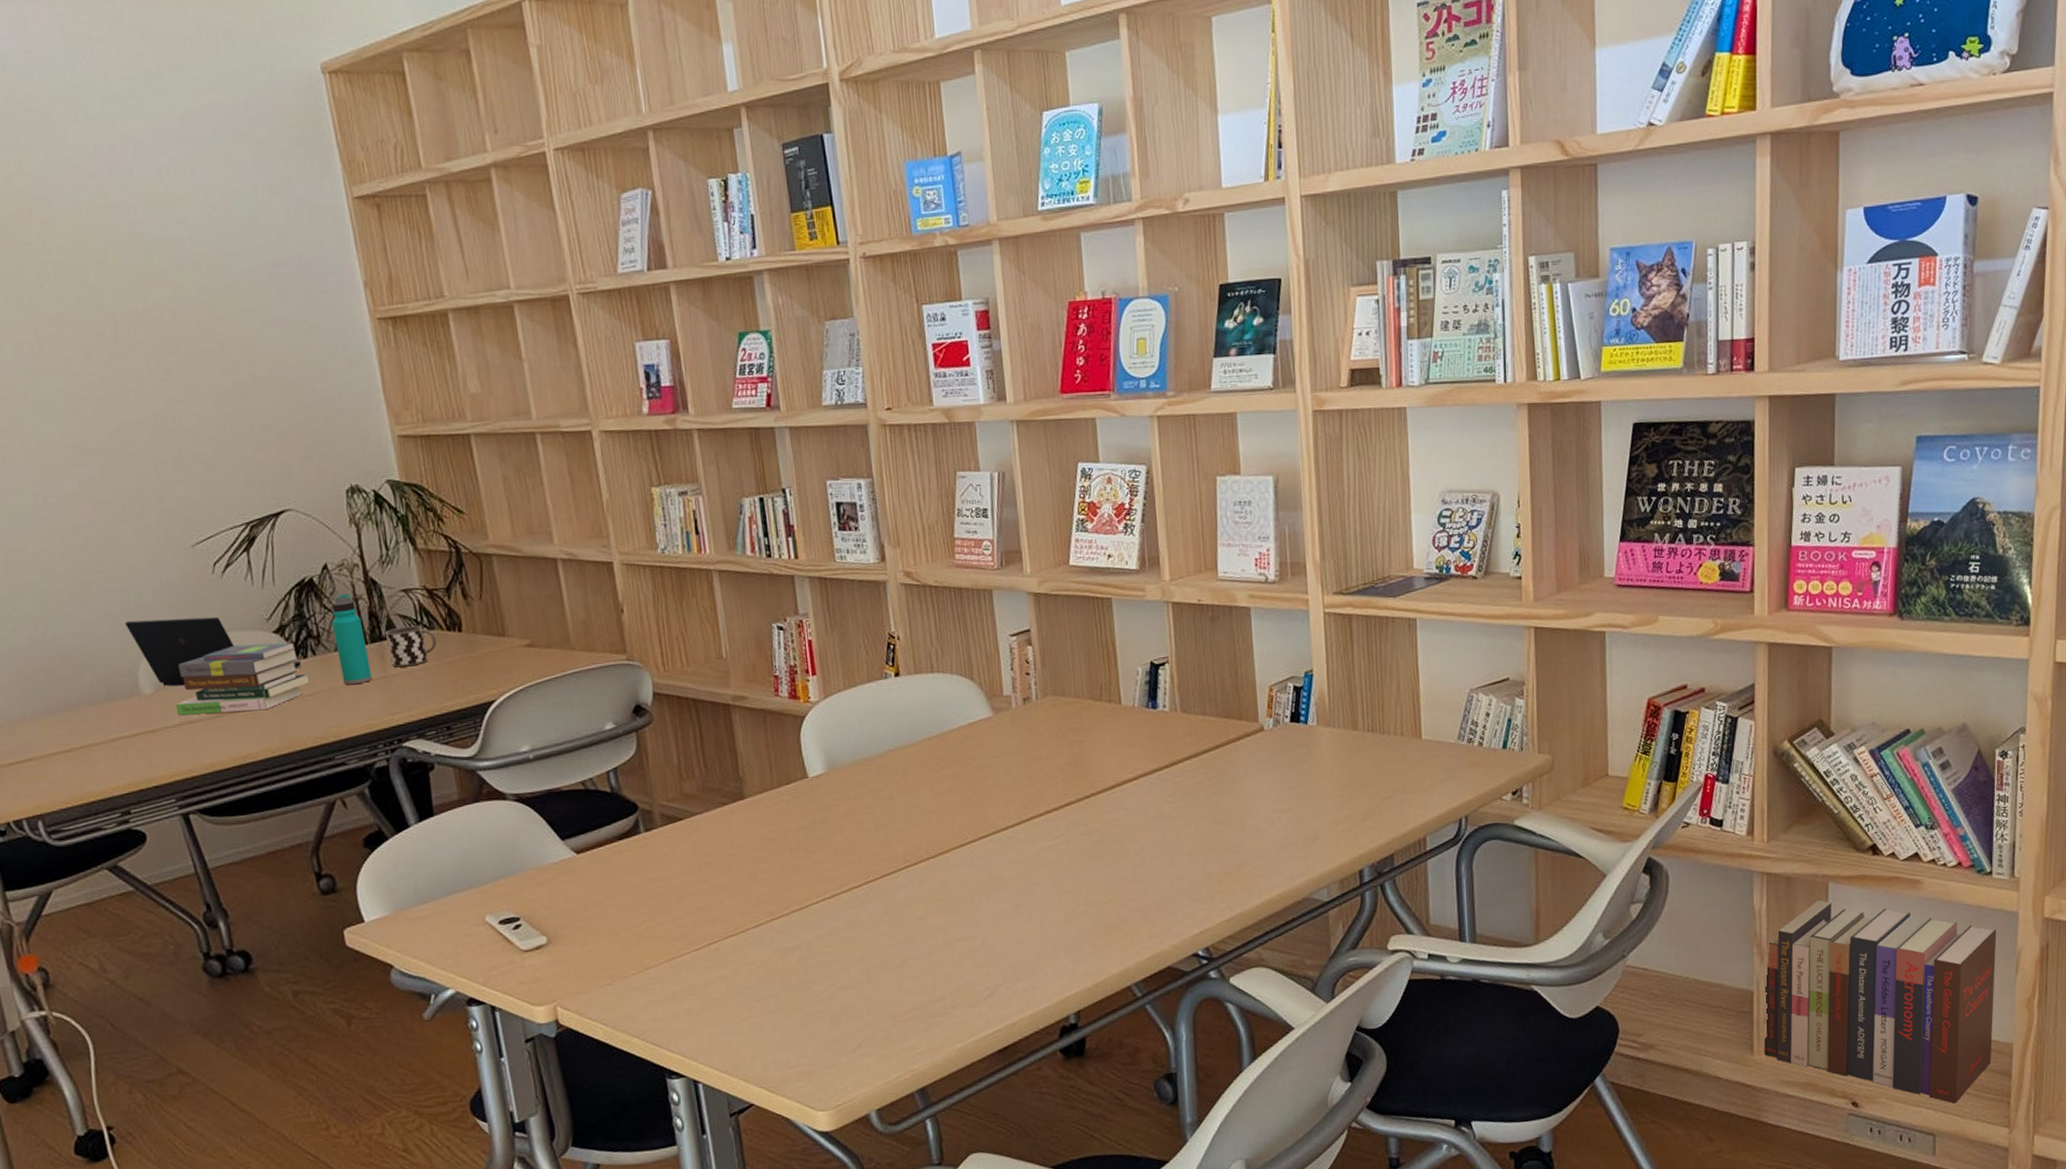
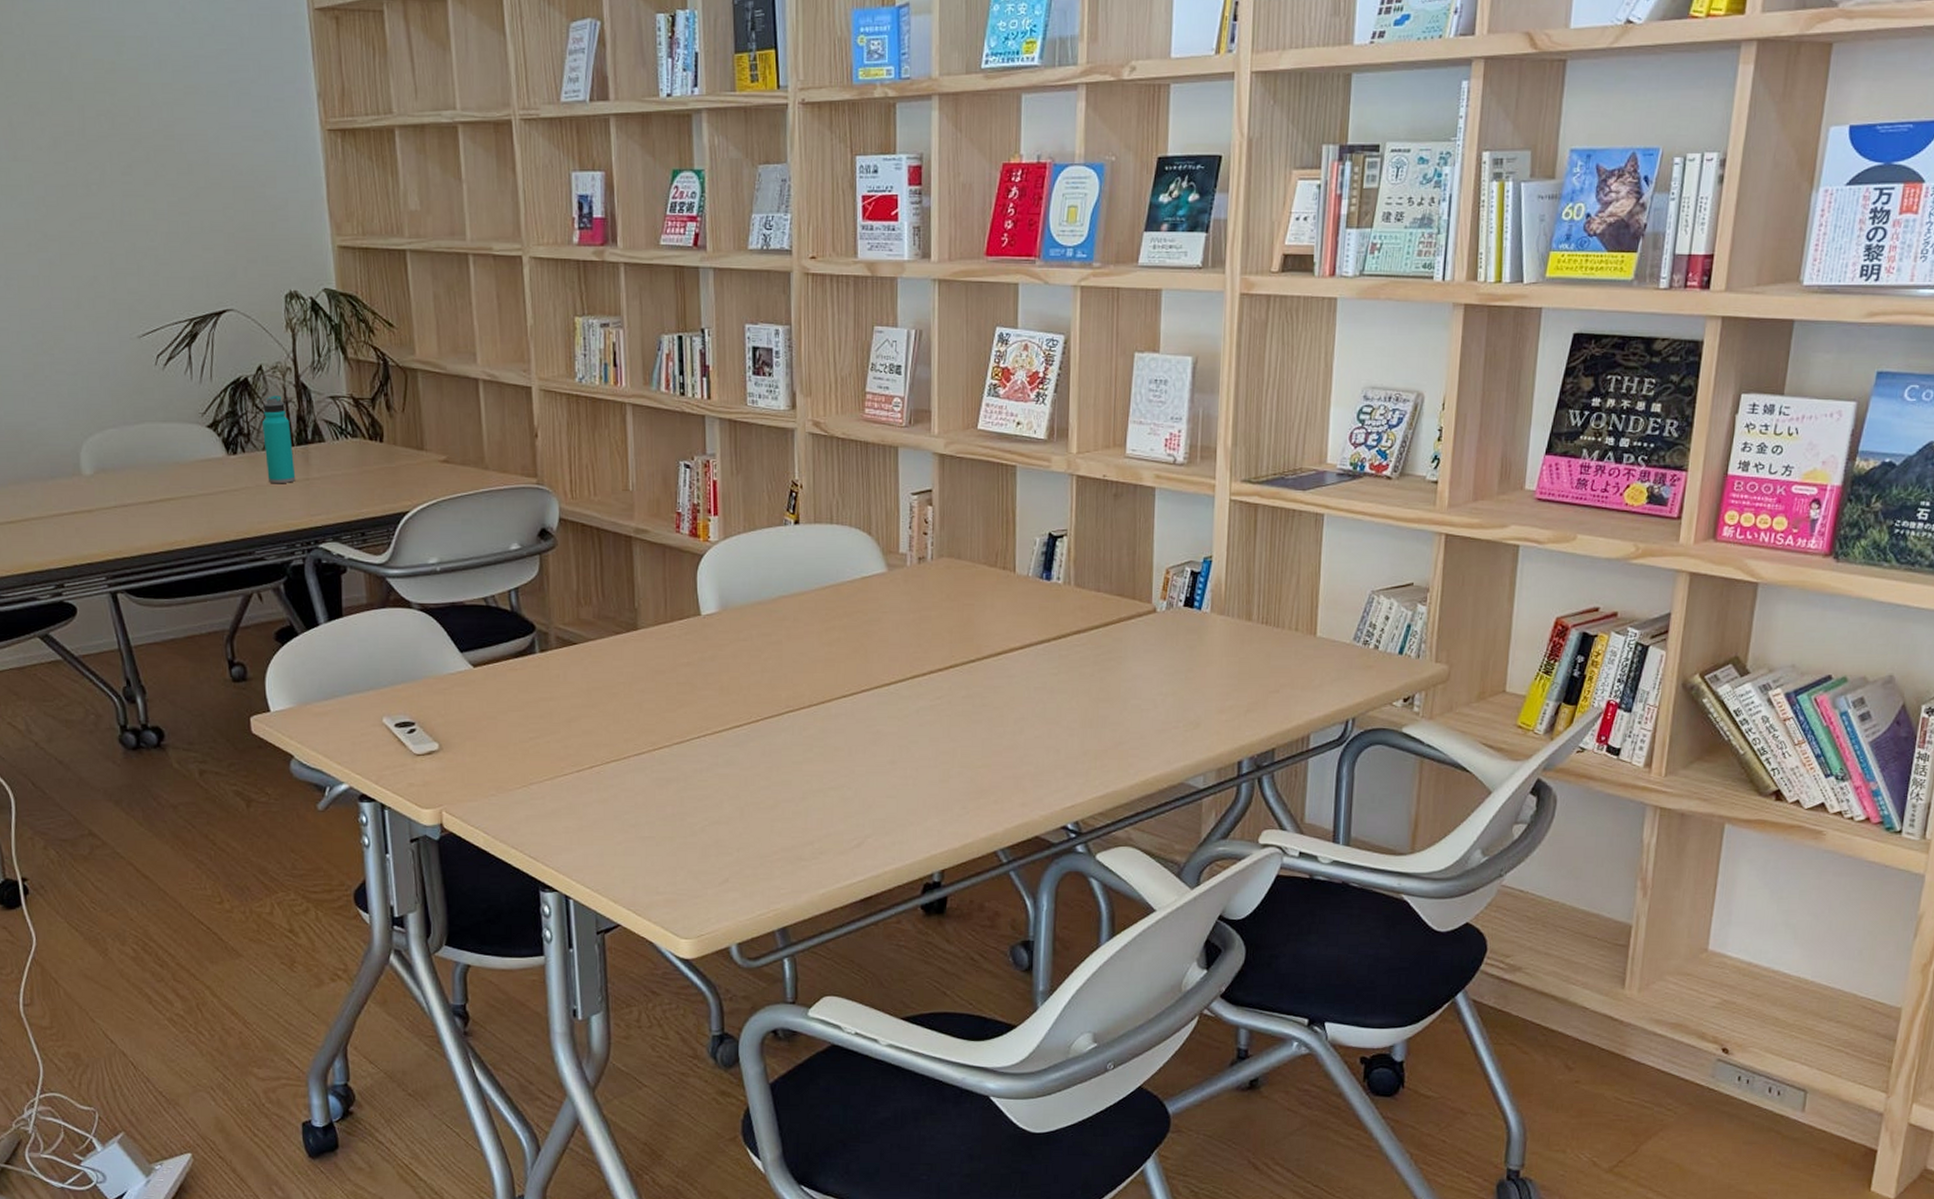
laptop: present [124,616,301,687] -> none [71,404,230,470]
books: present [175,642,309,716] -> none [112,436,237,501]
cup: present [385,625,437,668] -> none [310,432,358,471]
books: present [1764,900,1997,1104] -> none [1636,841,1899,1062]

